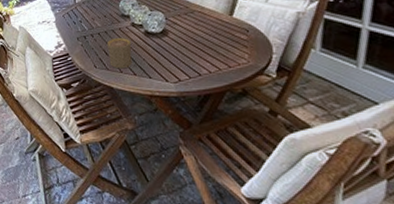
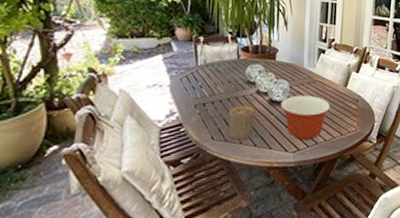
mixing bowl: none [157,26,213,72] -> present [281,95,330,141]

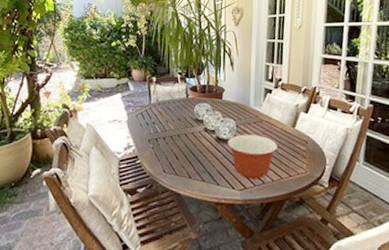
cup: present [229,105,255,140] -> none [179,141,203,175]

